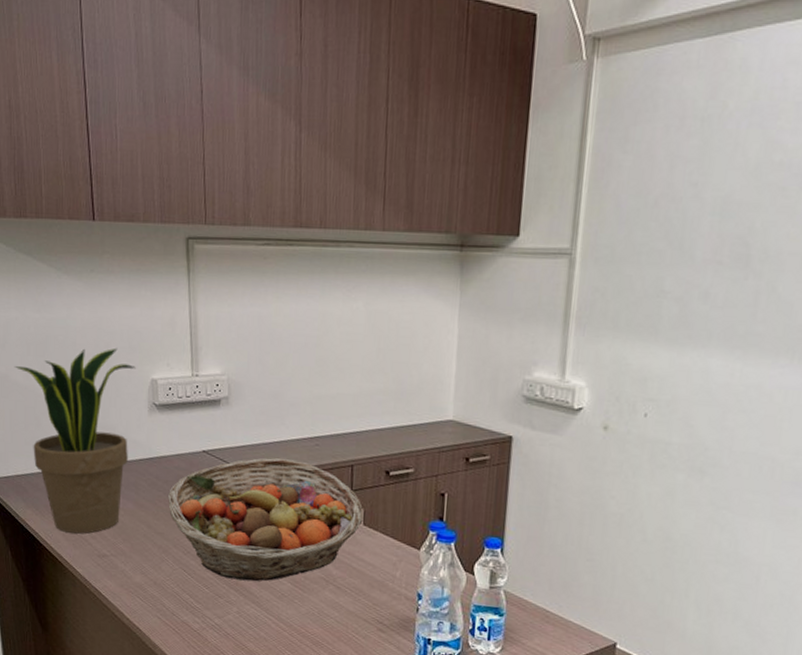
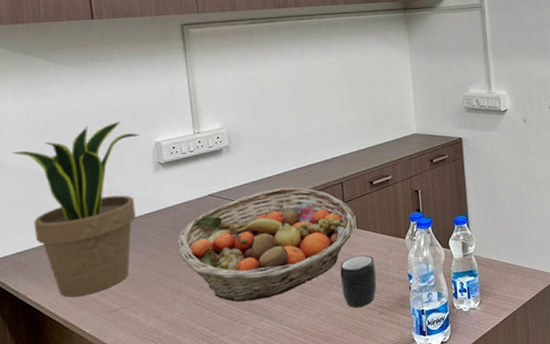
mug: none [337,556,380,617] -> present [340,255,377,308]

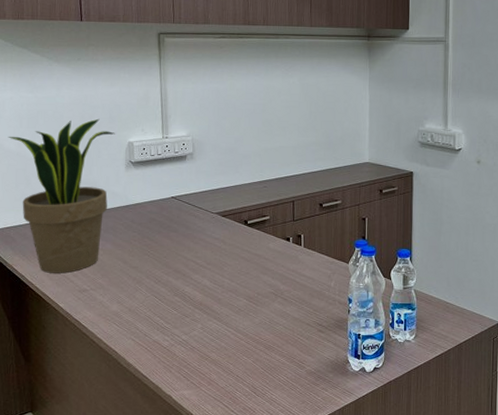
fruit basket: present [178,187,356,302] -> none [142,198,304,301]
mug: present [340,255,377,308] -> none [284,273,318,322]

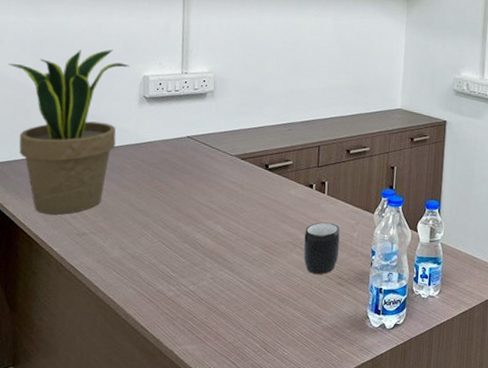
mug: none [284,273,318,322] -> present [303,222,340,274]

